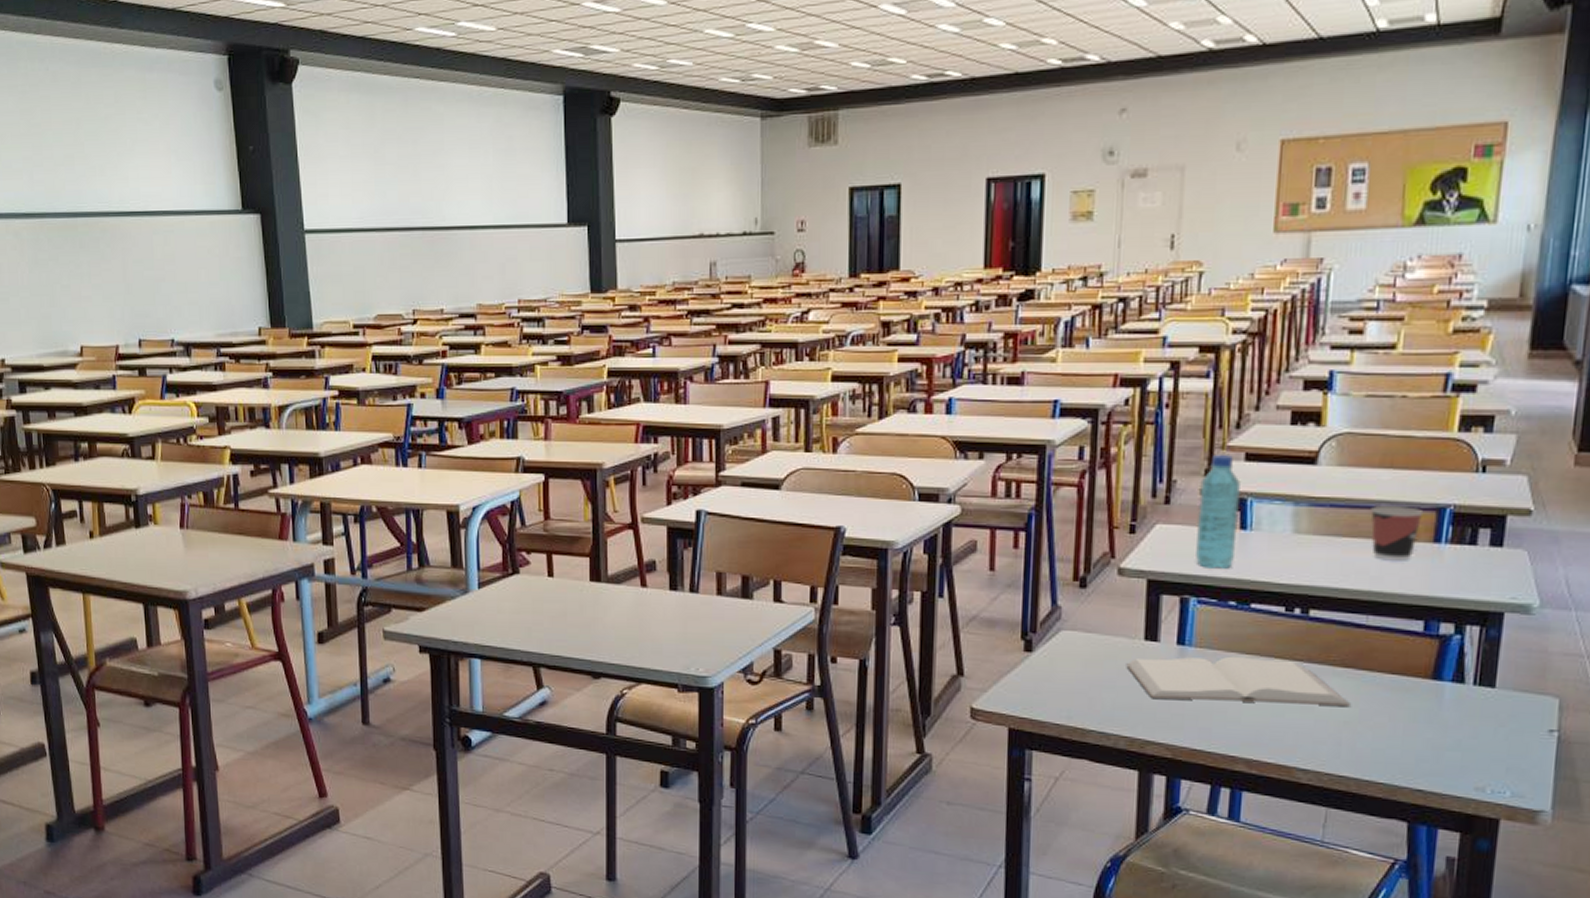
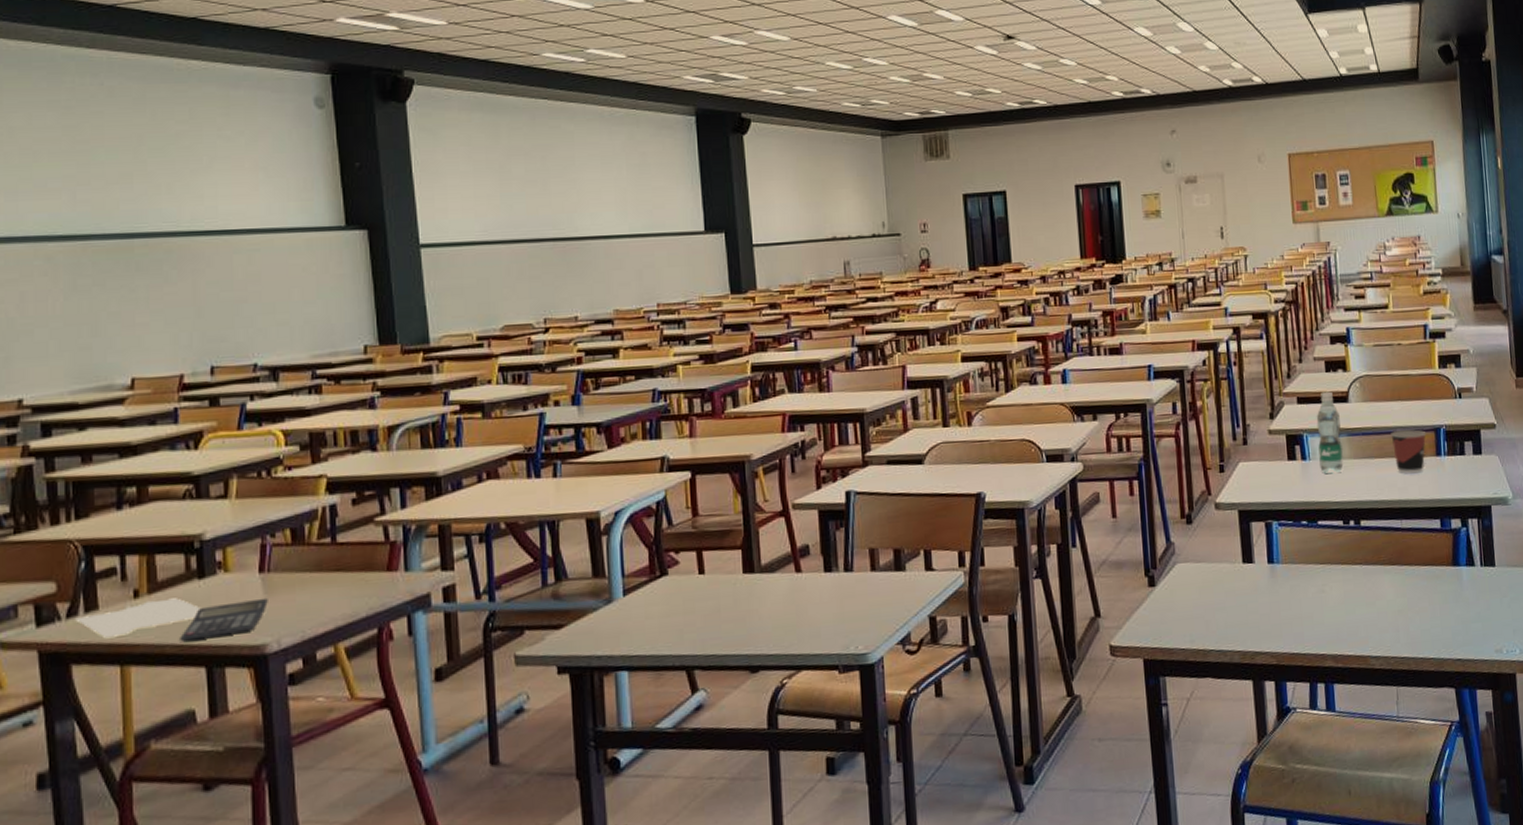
paper sheet: none [50,542,138,569] -> present [75,598,201,638]
calculator: none [124,551,187,581] -> present [180,597,268,643]
book: present [1126,656,1352,706] -> none [1231,565,1402,613]
water bottle: present [1196,454,1242,569] -> none [1267,399,1301,496]
bottle: none [1264,449,1302,550] -> present [1316,391,1344,474]

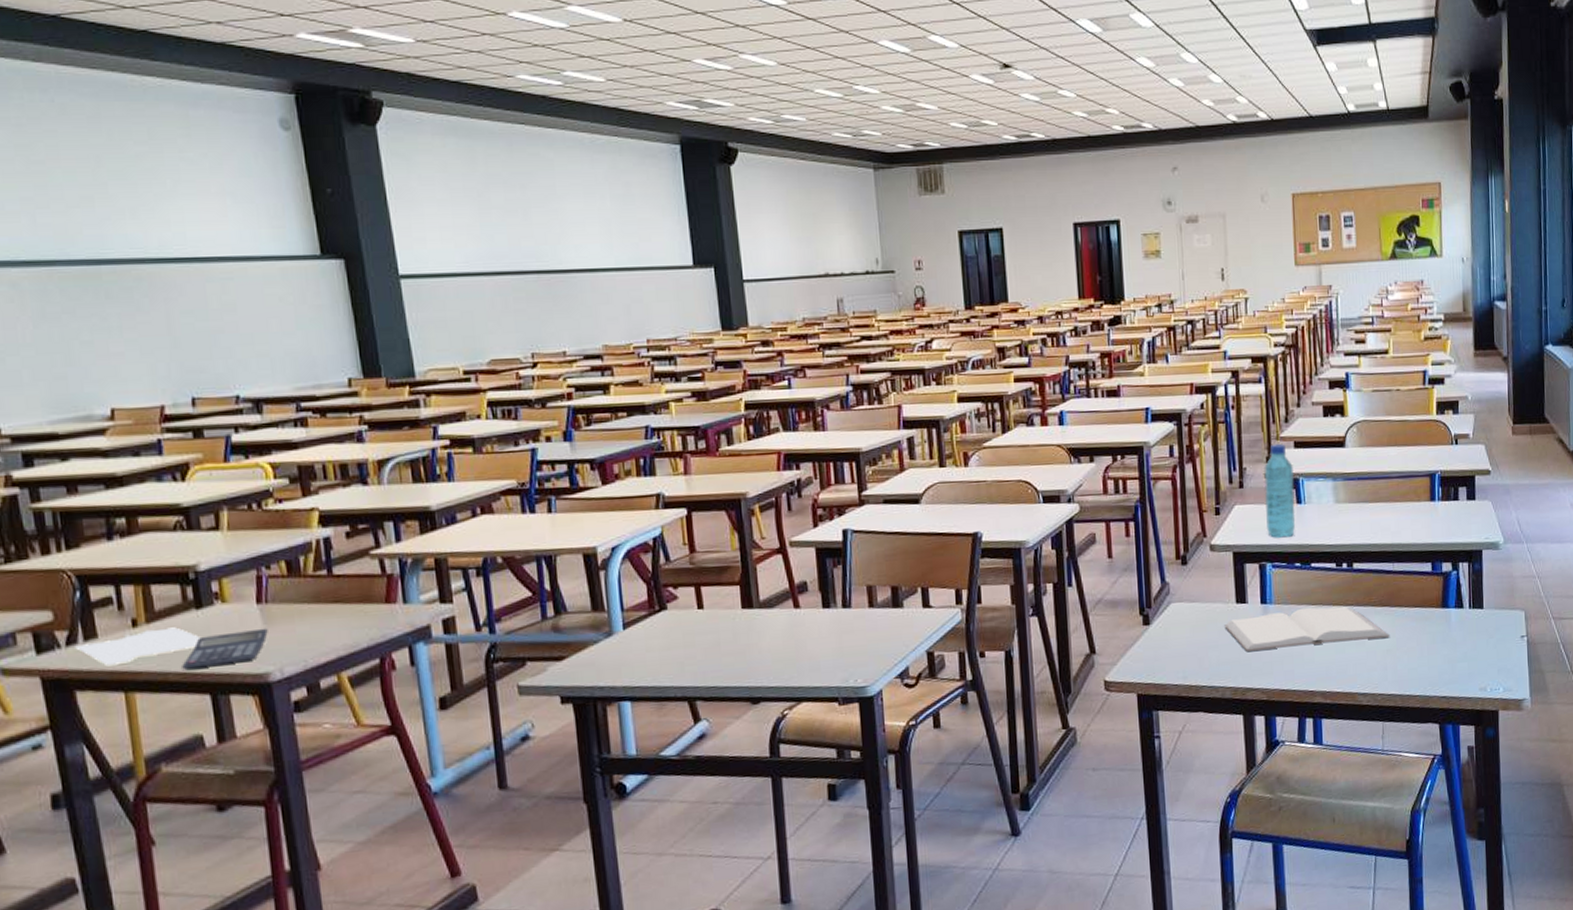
book: none [1231,565,1402,613] -> present [1224,606,1391,651]
water bottle: none [1267,399,1301,496] -> present [1264,443,1296,538]
bottle: present [1316,391,1344,474] -> none [1312,436,1338,518]
cup: present [1390,429,1426,474] -> none [1386,475,1422,519]

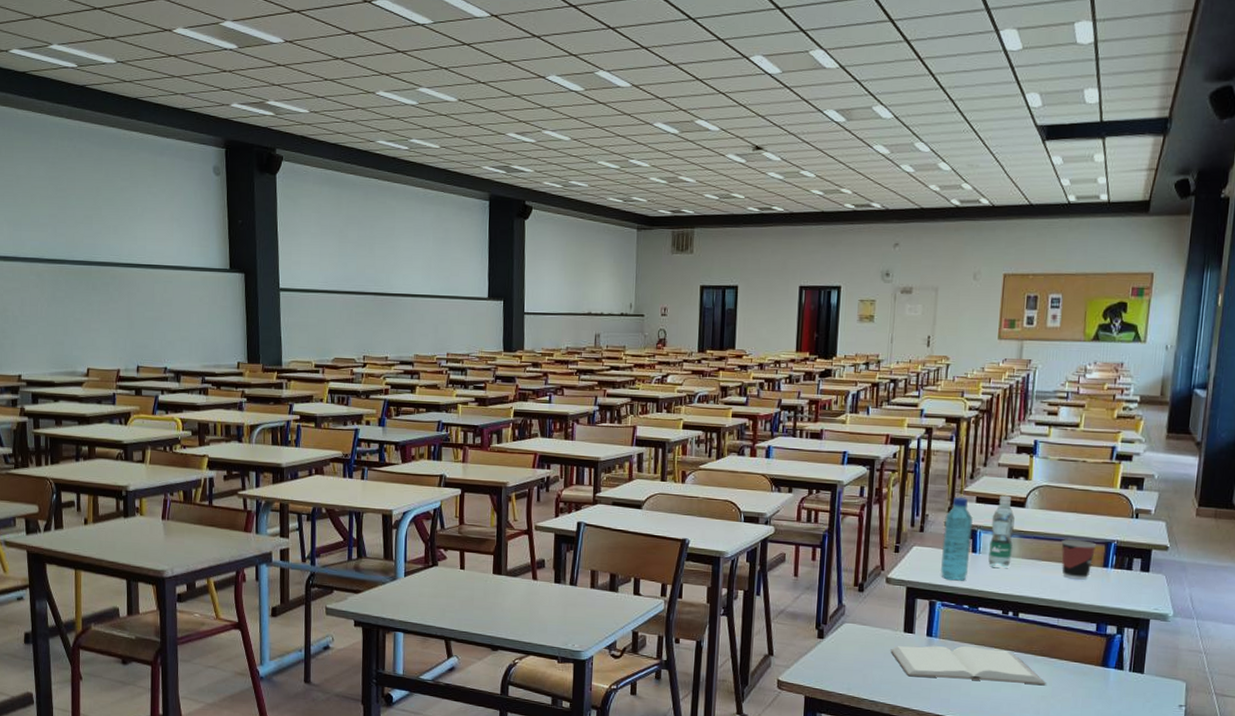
paper sheet: present [75,627,201,665] -> none [49,528,125,549]
calculator: present [182,628,268,671] -> none [111,537,167,561]
bottle: none [1312,436,1338,518] -> present [988,495,1015,569]
cup: none [1386,475,1422,519] -> present [1061,539,1097,580]

